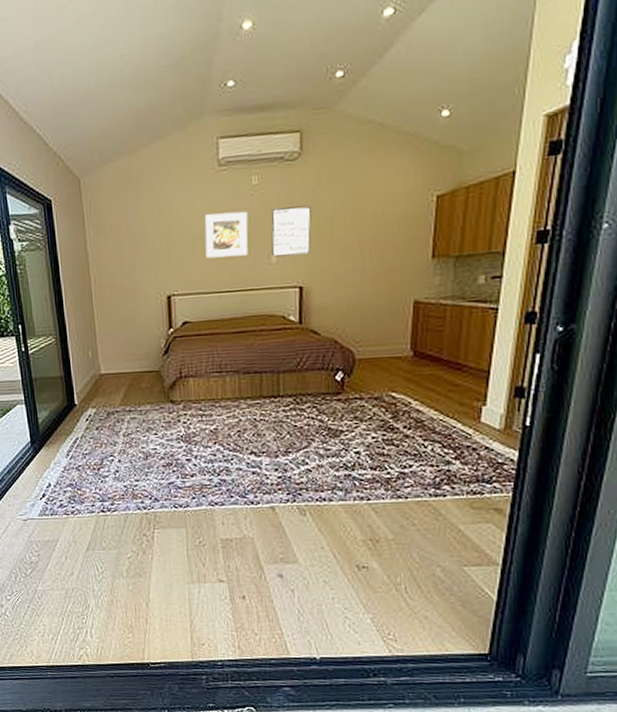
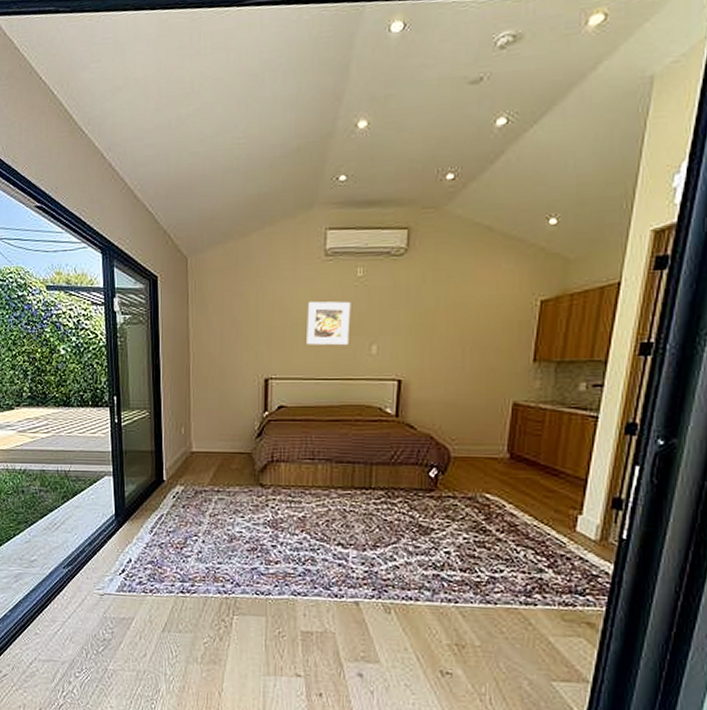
wall art: present [271,205,311,257] -> none [373,300,414,349]

